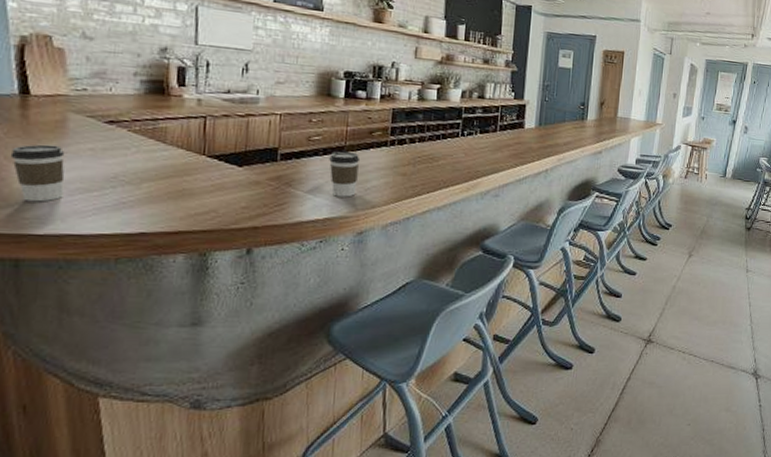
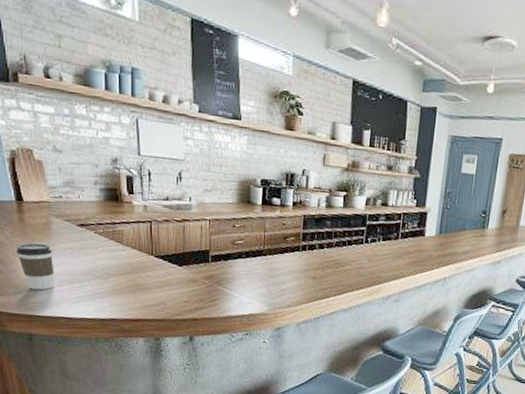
coffee cup: present [329,151,361,197] -> none [251,254,277,297]

